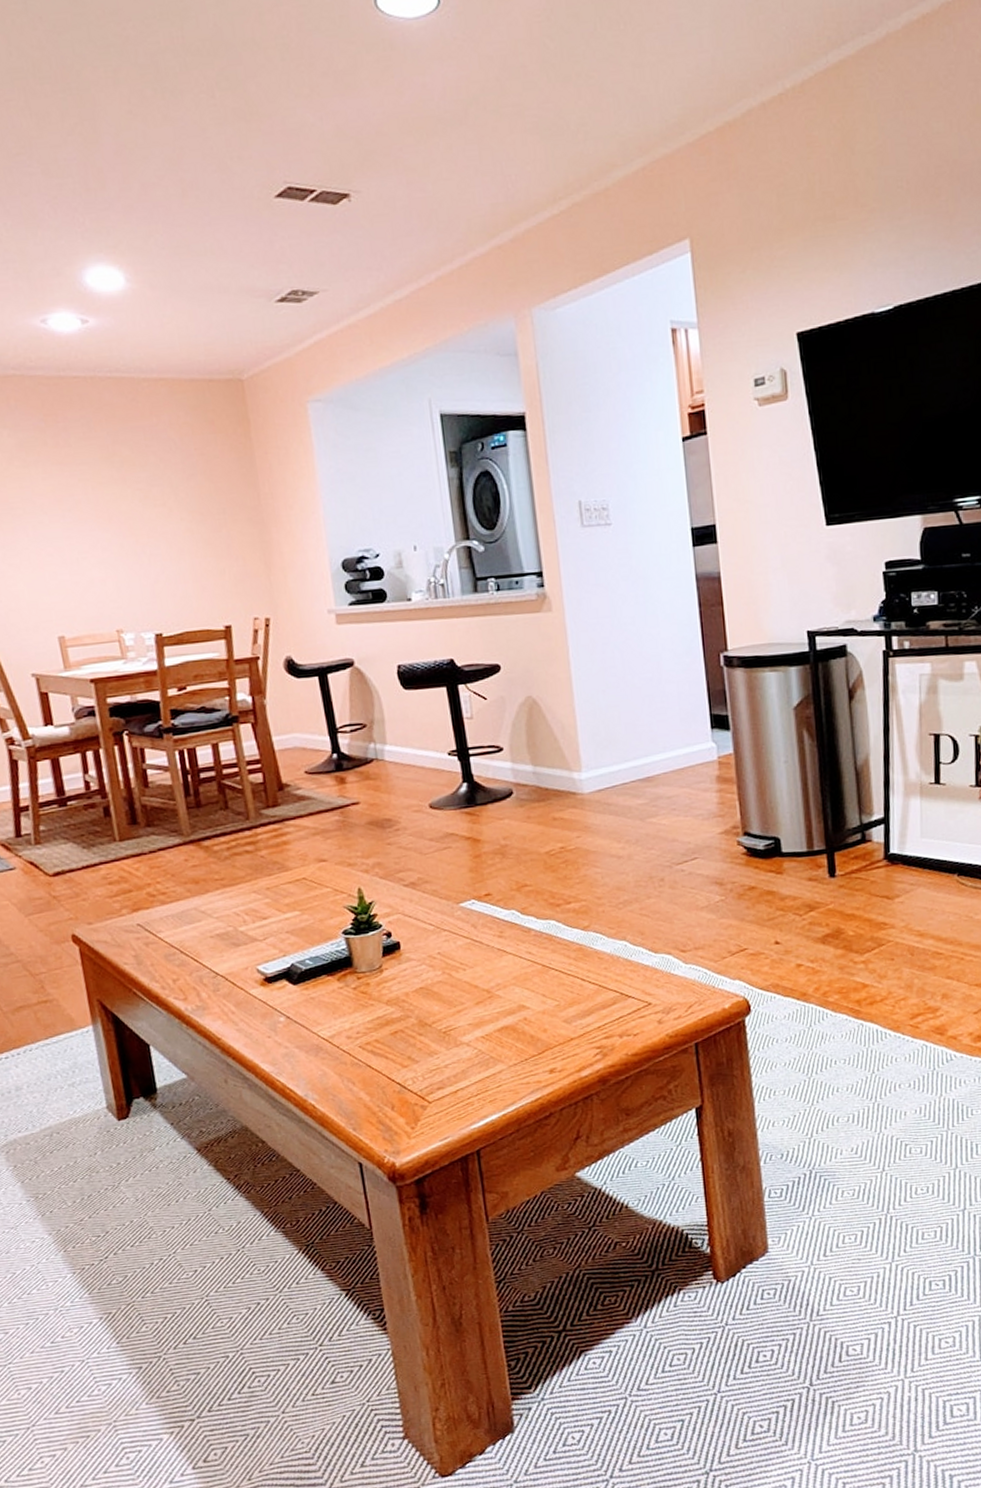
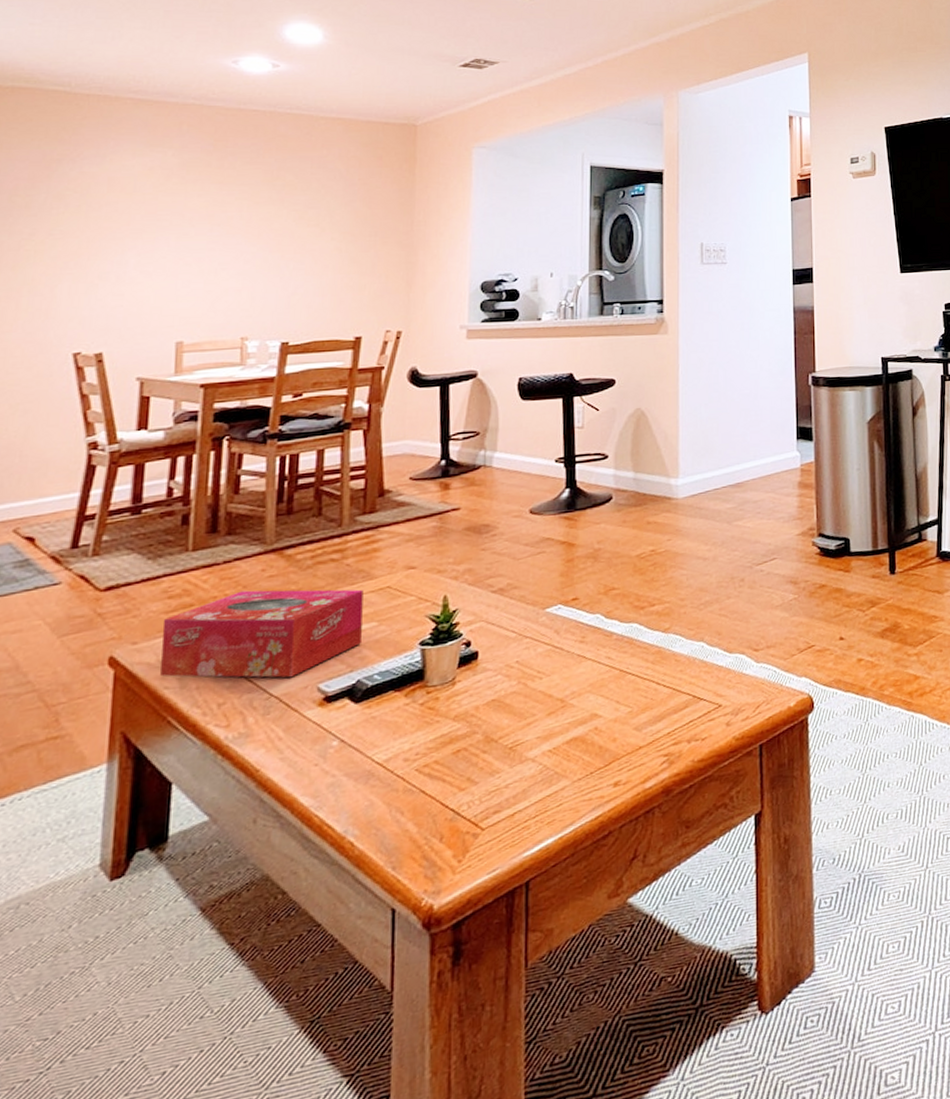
tissue box: none [109,878,288,960] -> present [160,589,364,678]

